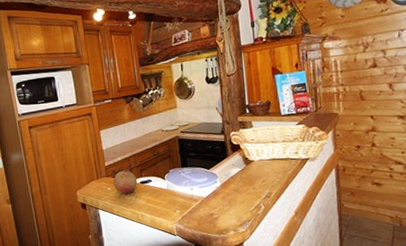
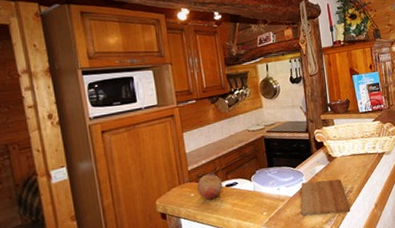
cutting board: none [214,183,268,218] -> present [300,178,351,217]

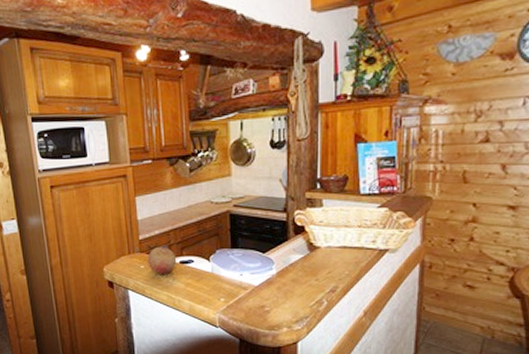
cutting board: present [300,178,351,217] -> none [265,272,331,316]

